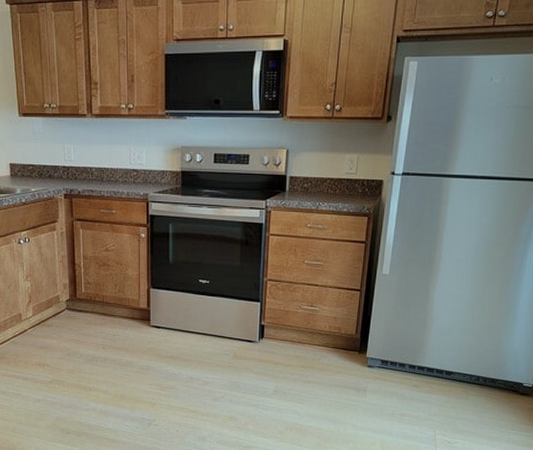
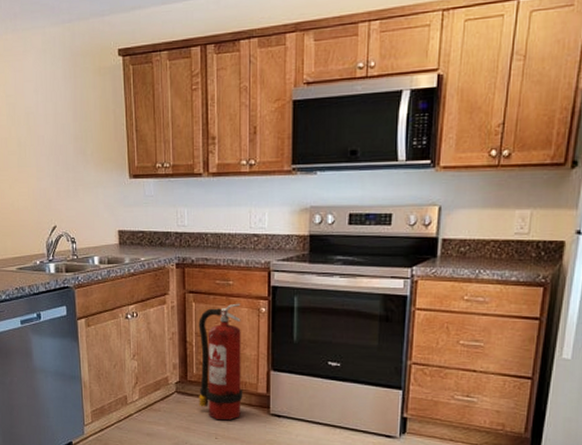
fire extinguisher: none [86,229,127,333] -> present [199,303,243,421]

